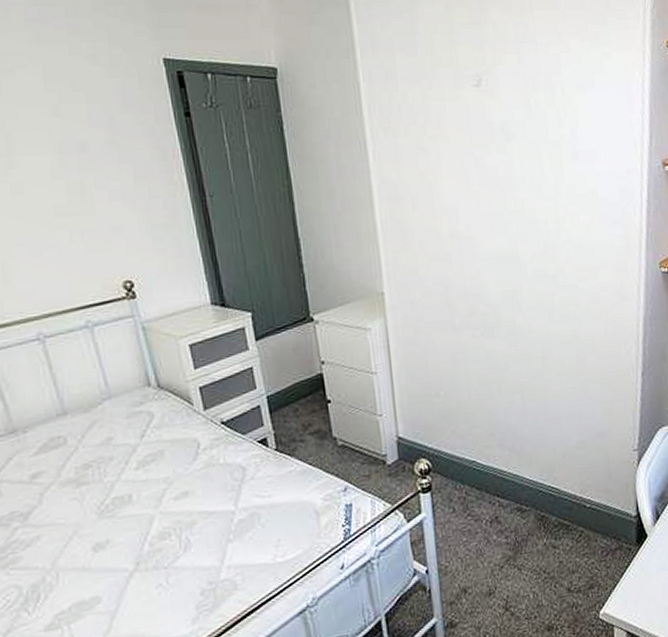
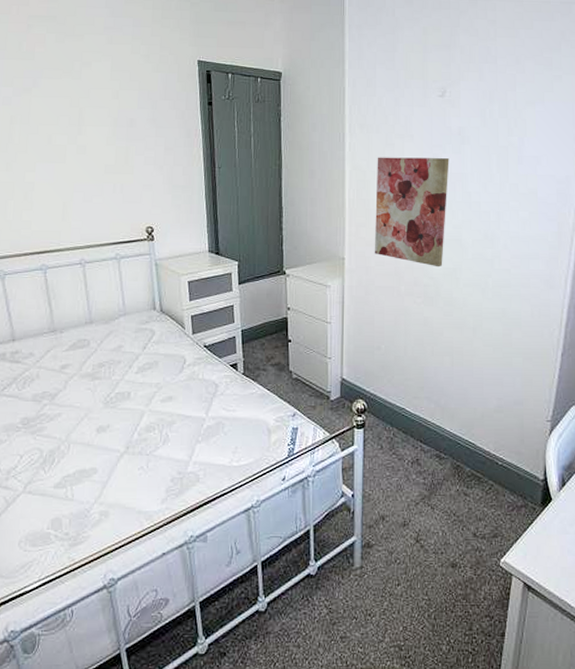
wall art: none [409,160,501,292] -> present [374,157,449,267]

